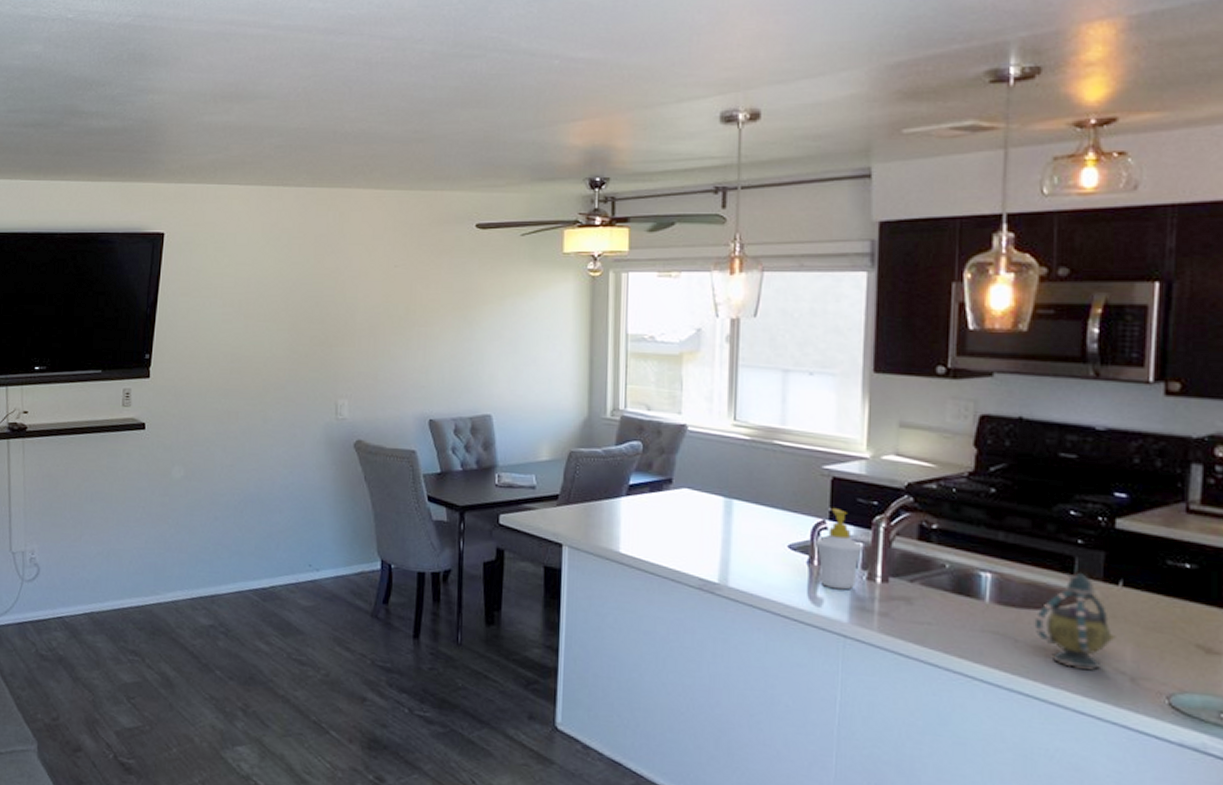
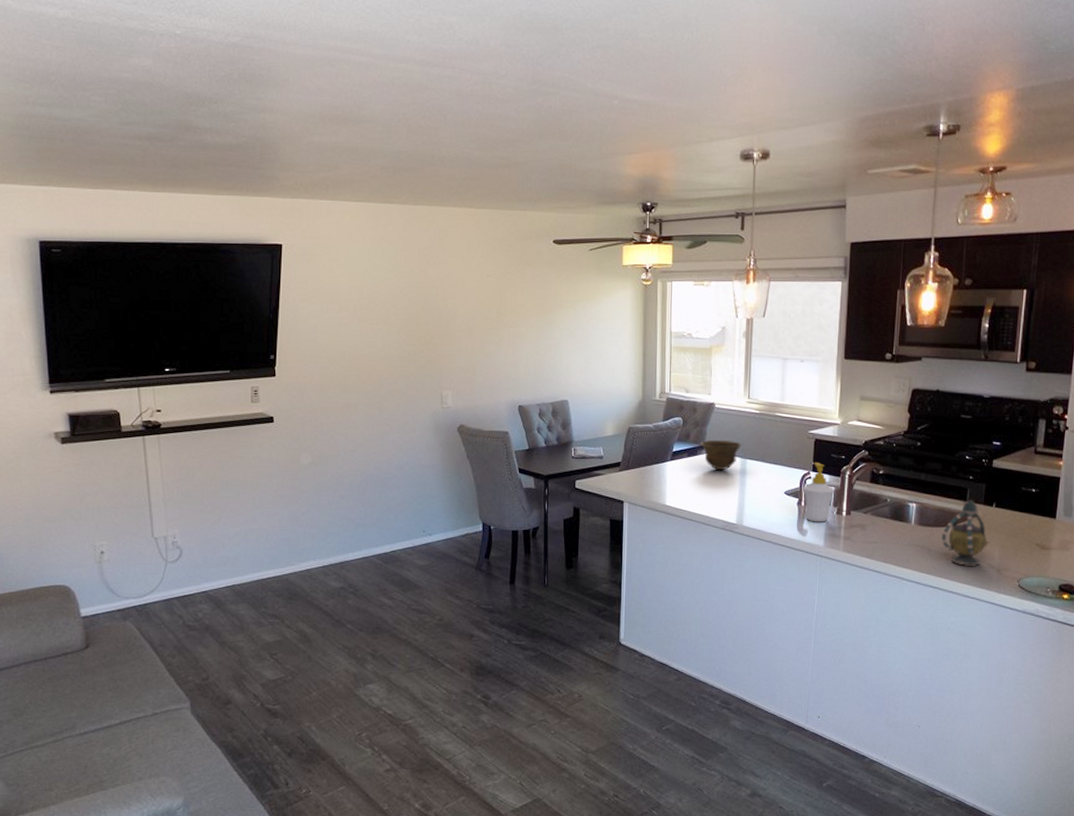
bowl: none [666,471,725,513] -> present [700,439,742,471]

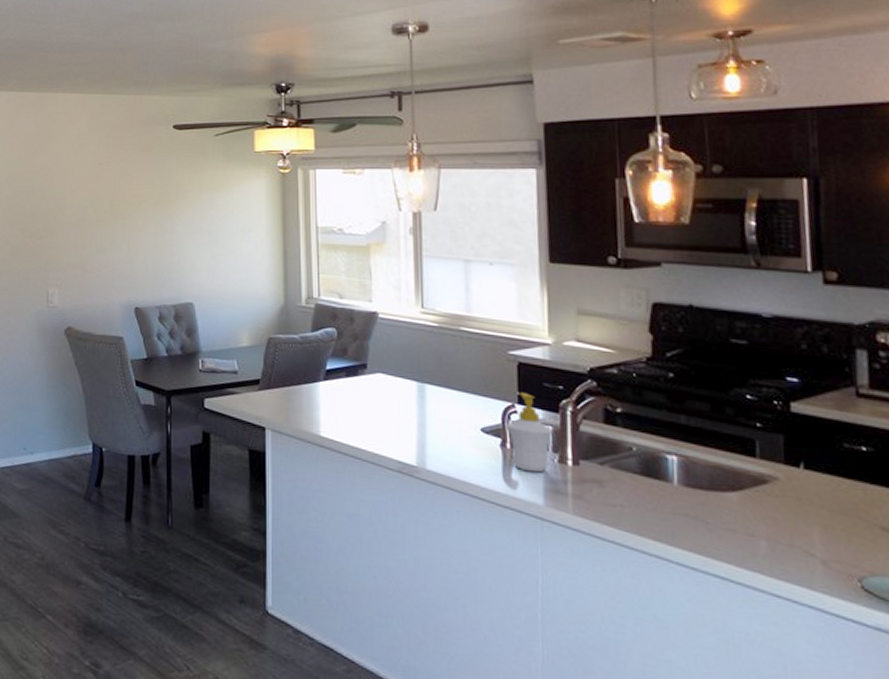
bowl: present [700,439,742,471] -> none [361,356,417,397]
teapot: present [941,500,990,566] -> none [722,455,803,552]

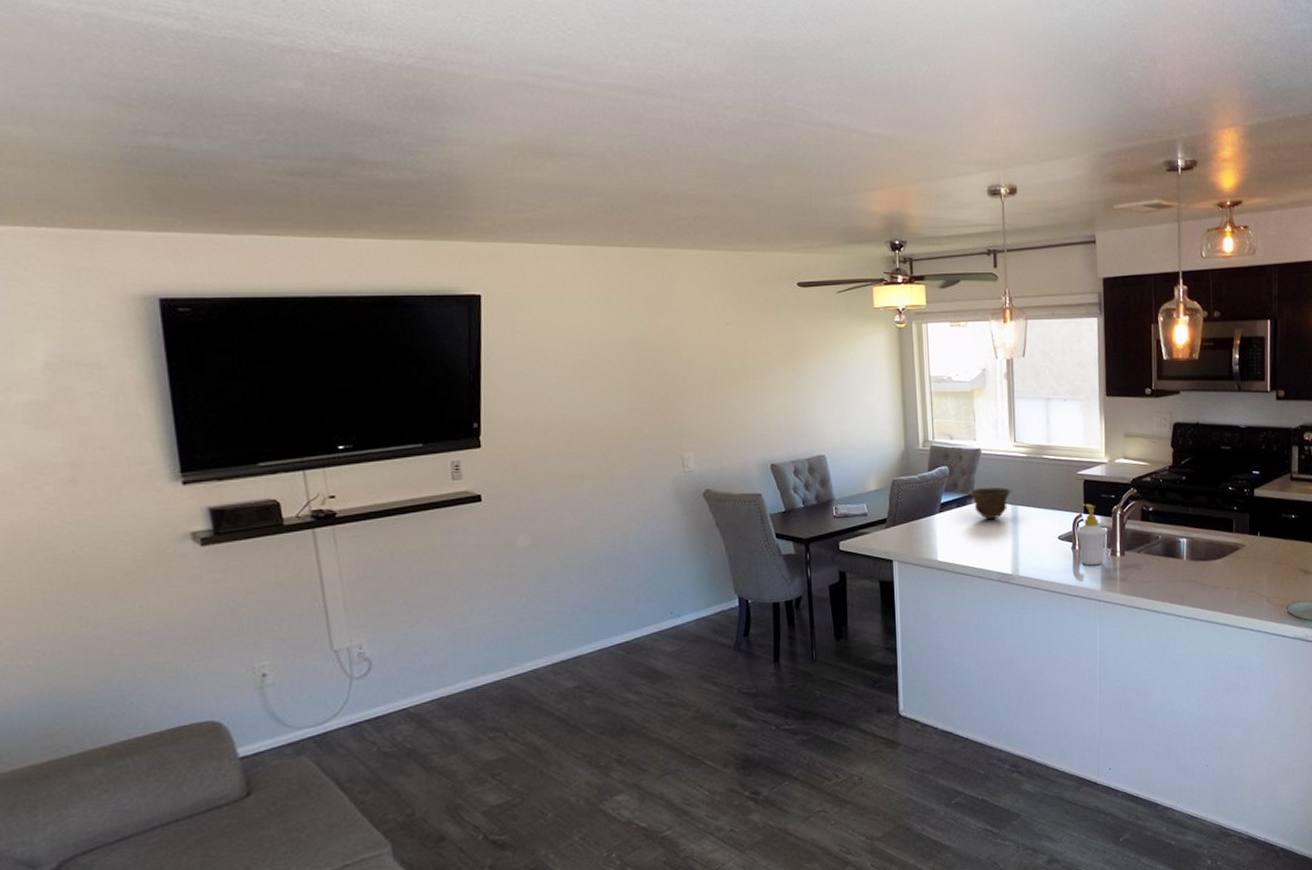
bowl: none [361,356,417,397] -> present [968,487,1011,520]

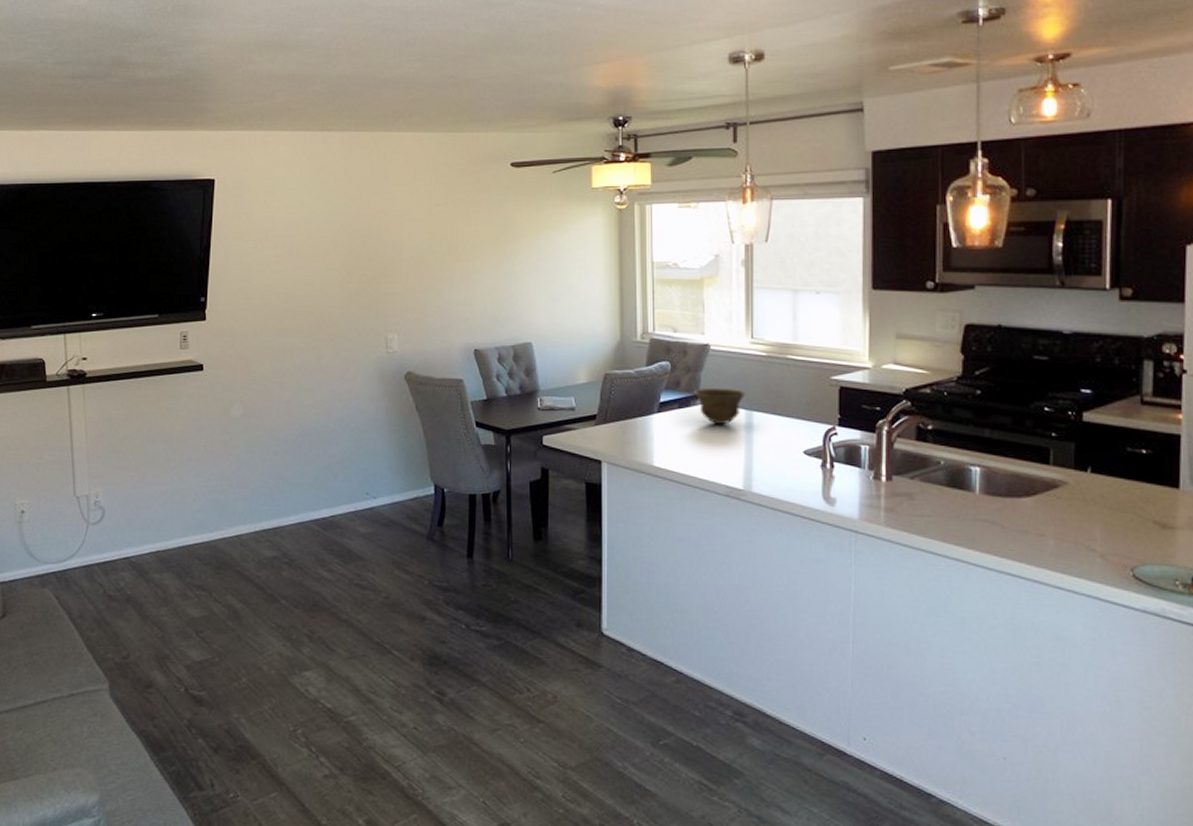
soap bottle: present [1076,504,1108,566] -> none [828,416,870,490]

